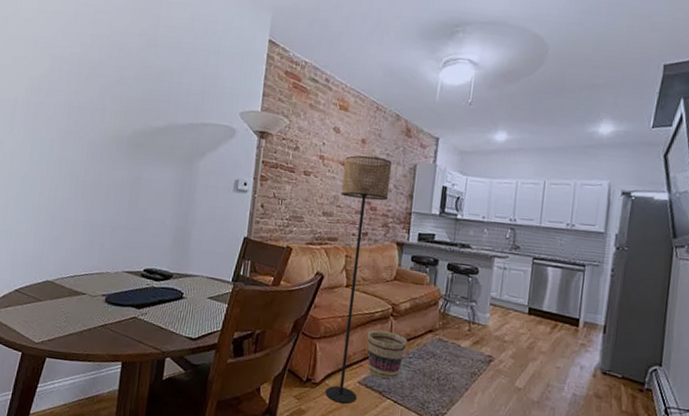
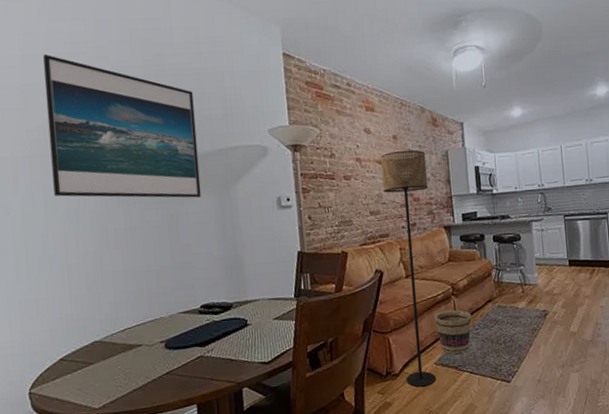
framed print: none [41,11,178,166] -> present [43,53,202,198]

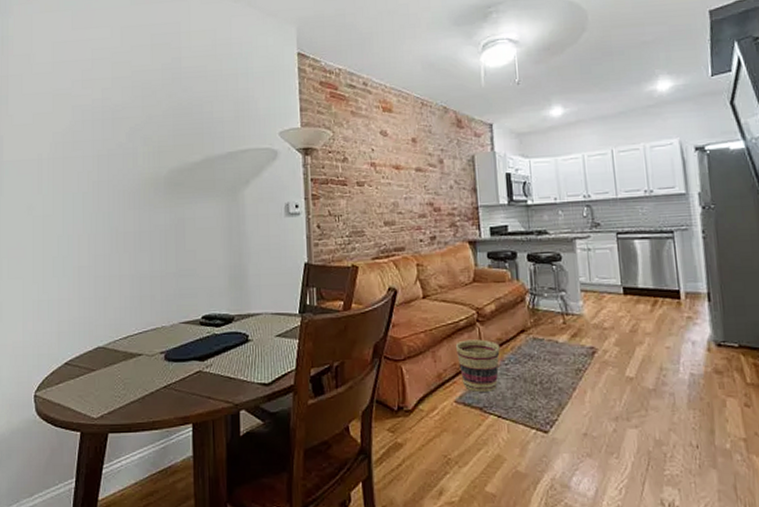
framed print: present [43,53,202,198] -> none [72,60,209,203]
floor lamp: present [381,150,436,387] -> none [398,154,456,428]

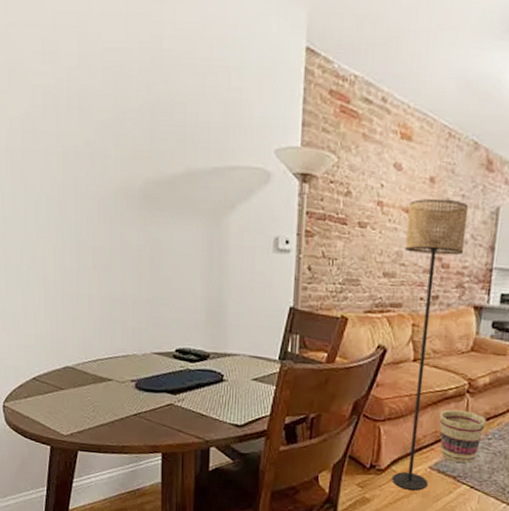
floor lamp: none [398,154,456,428] -> present [392,198,469,491]

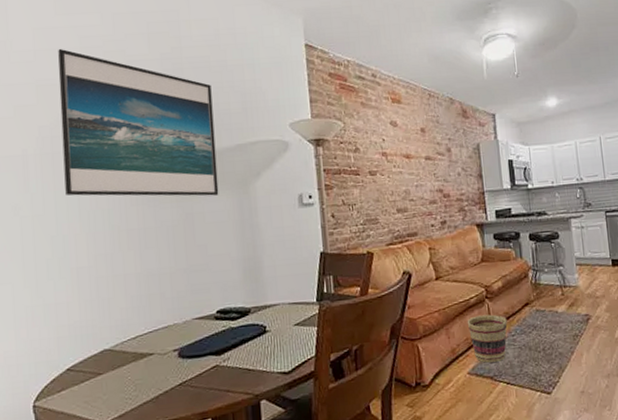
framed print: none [30,23,192,224] -> present [58,48,219,196]
floor lamp: present [392,198,469,491] -> none [408,143,469,400]

